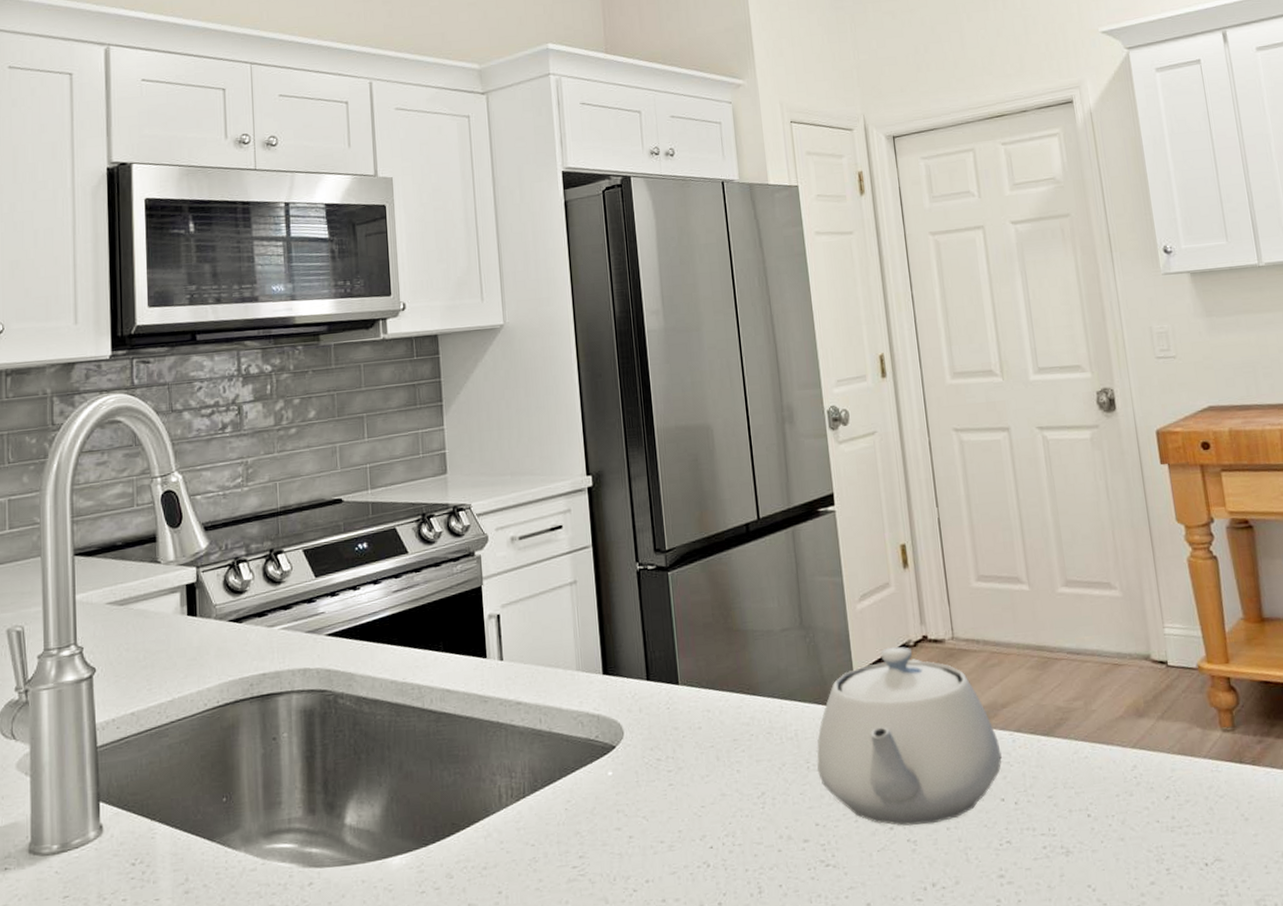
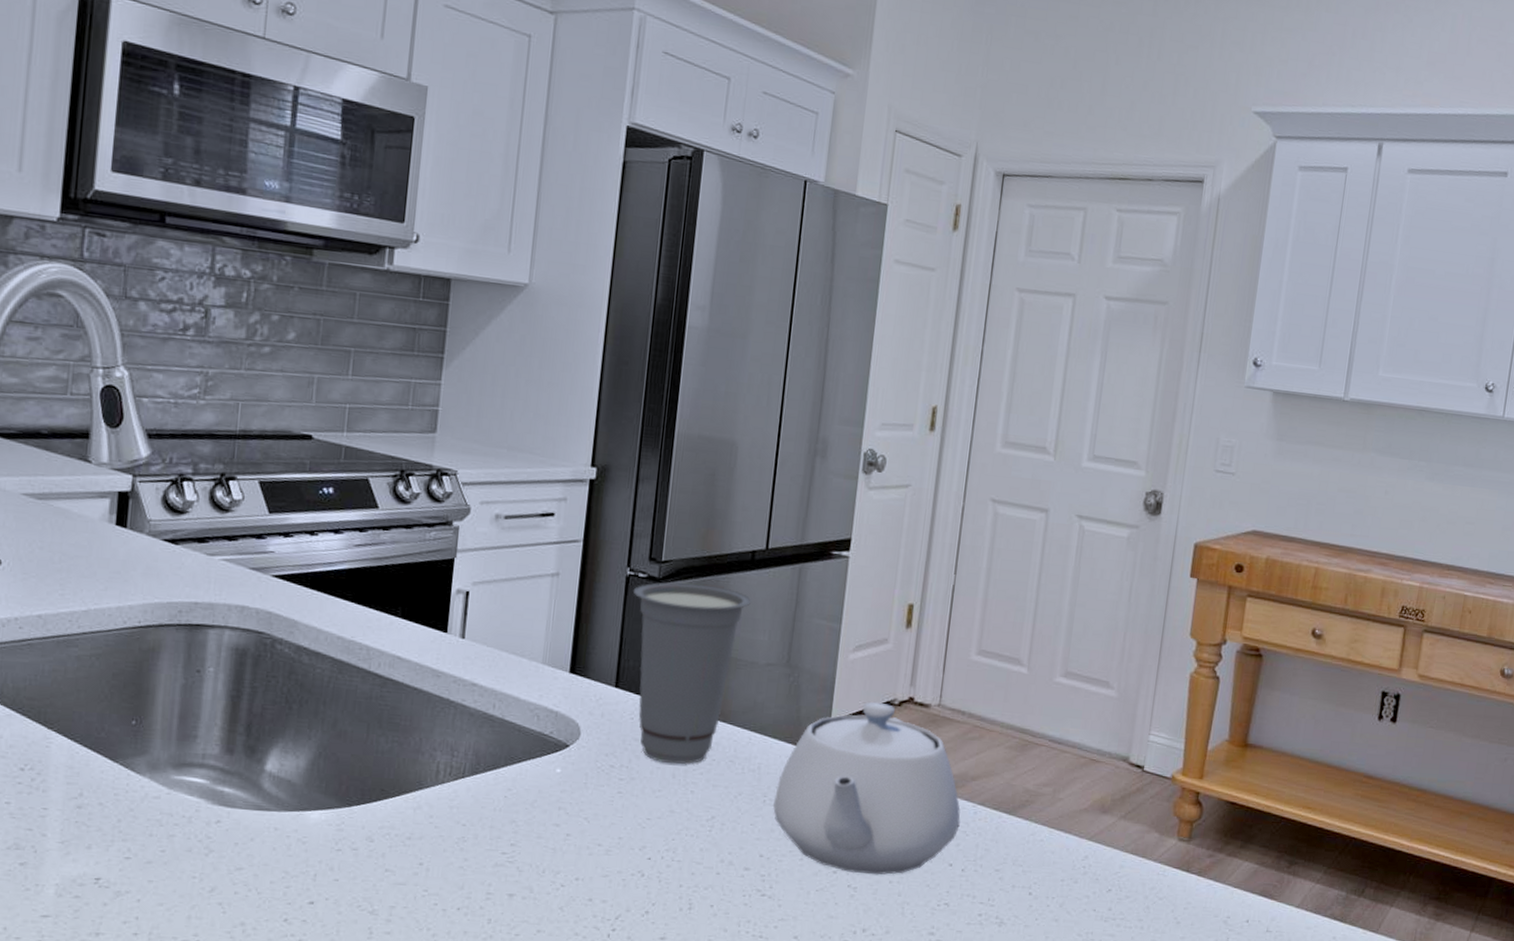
cup: none [645,564,755,747] -> present [633,582,751,765]

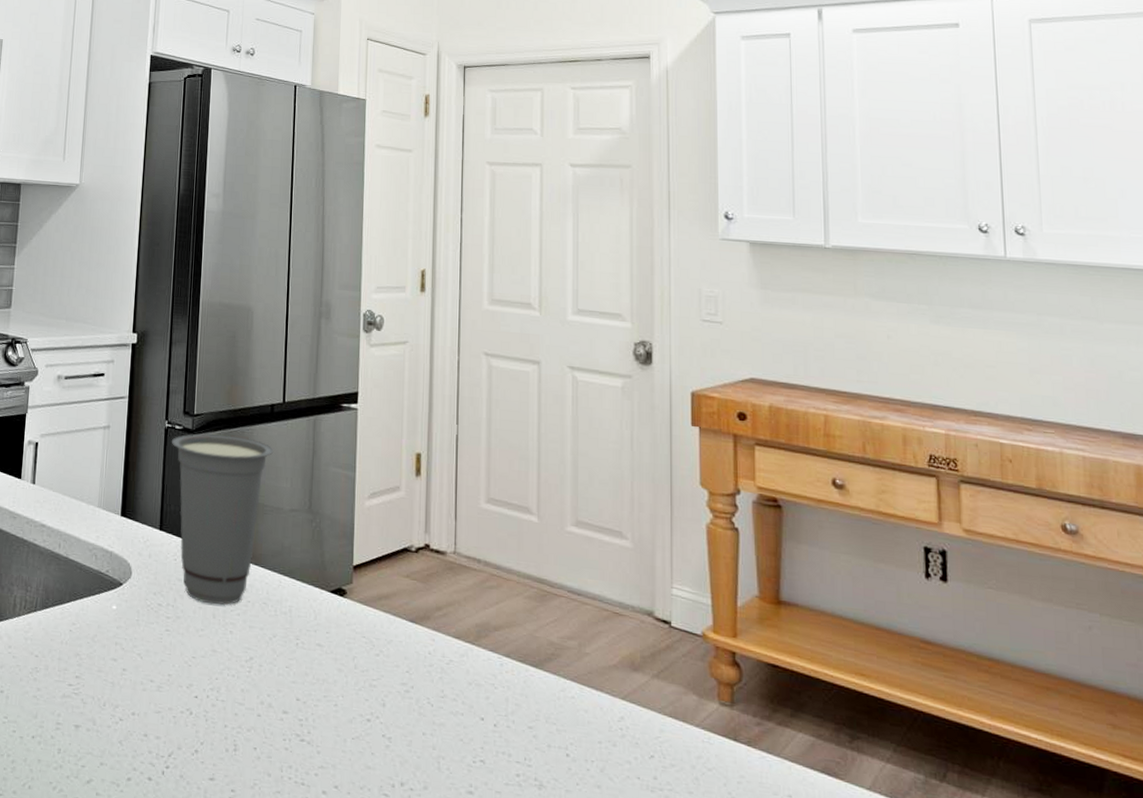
teapot: present [773,701,961,875] -> none [306,548,487,726]

